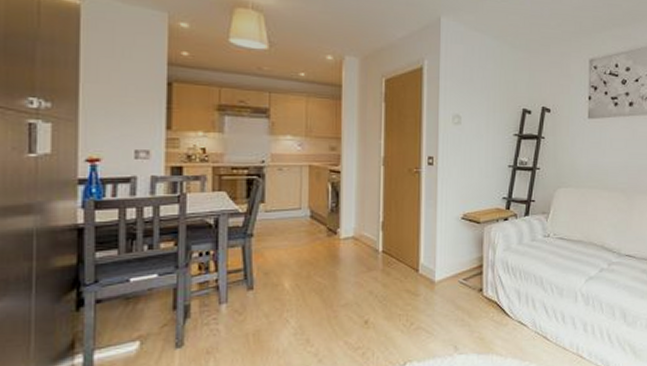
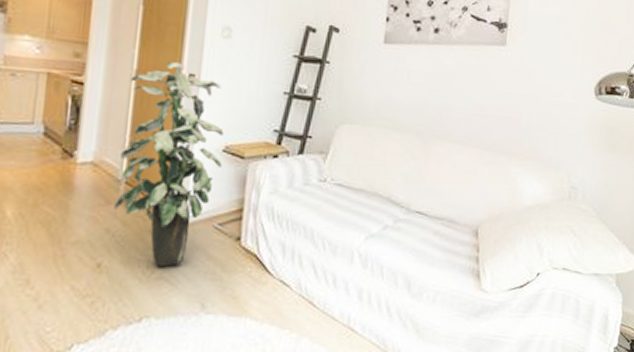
indoor plant: none [374,148,462,319] -> present [113,62,224,267]

